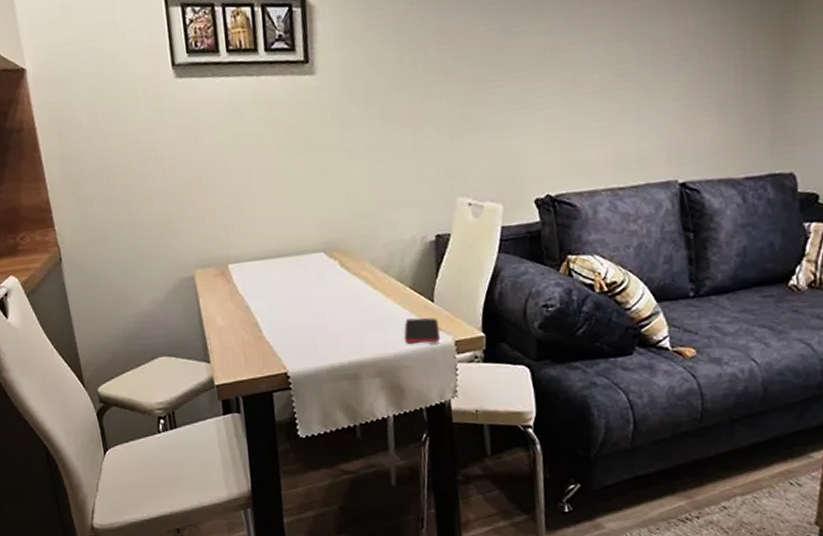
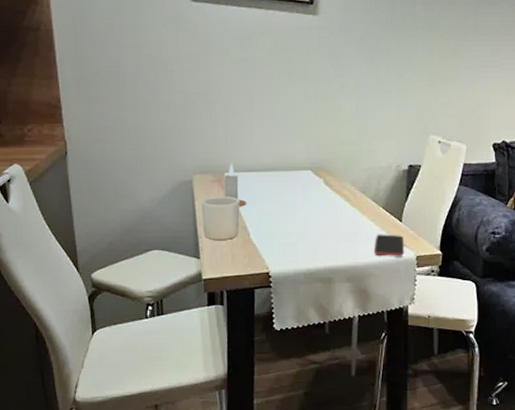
mug: none [206,290,250,341] -> present [201,196,240,240]
candle: none [228,253,256,301] -> present [224,164,247,207]

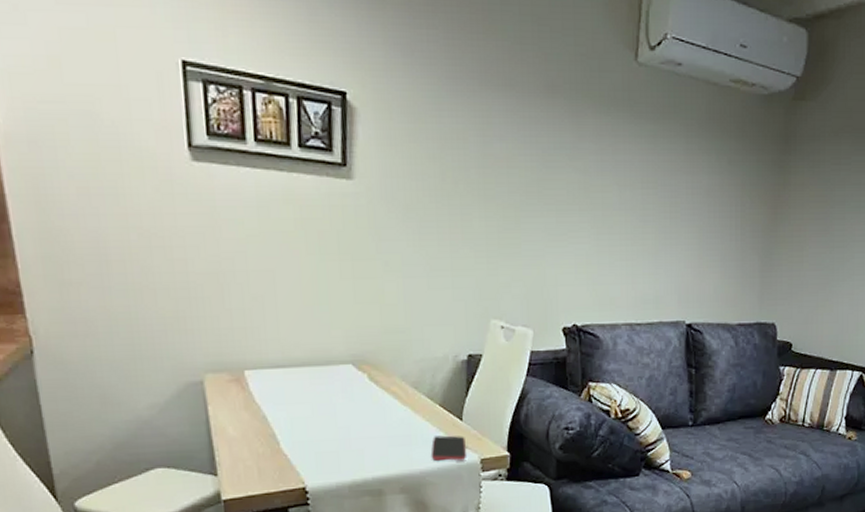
mug: present [201,196,240,240] -> none [216,398,267,452]
candle: present [224,164,247,207] -> none [244,359,275,411]

